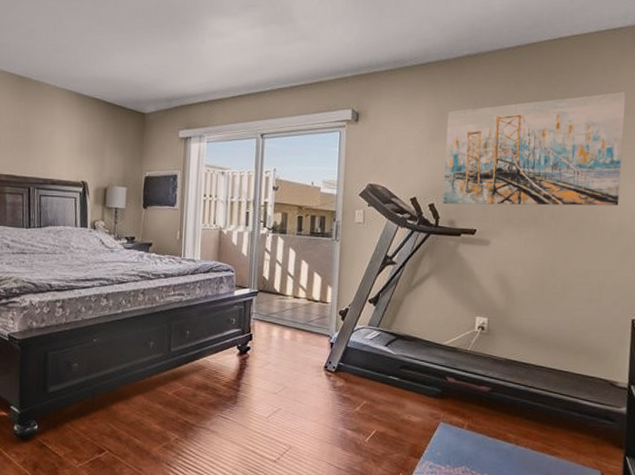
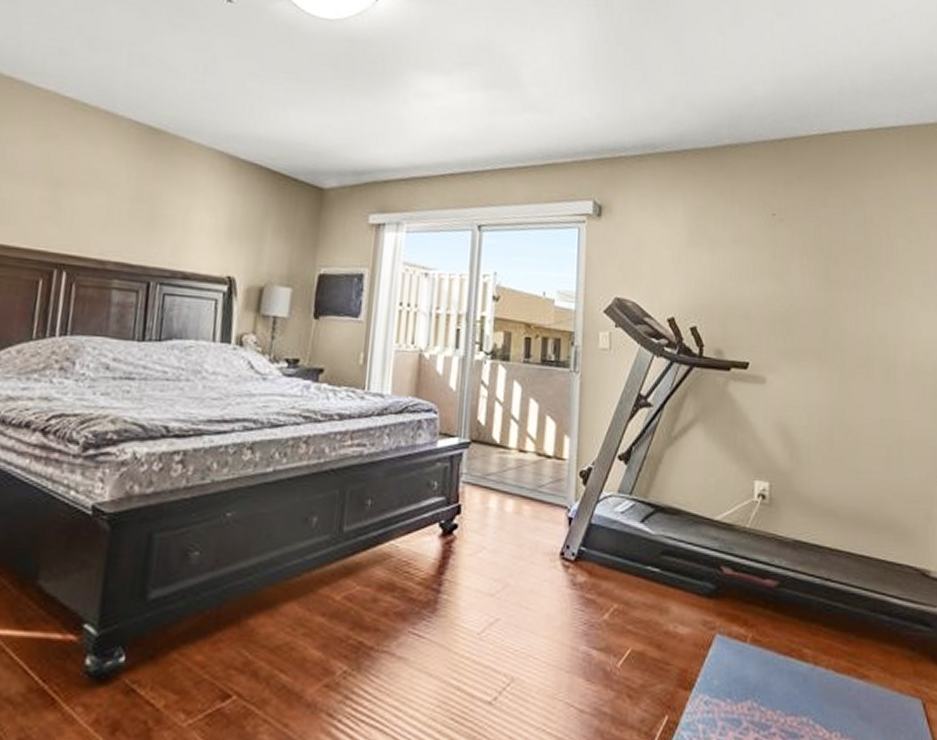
wall art: present [442,92,627,206] -> none [707,200,911,338]

